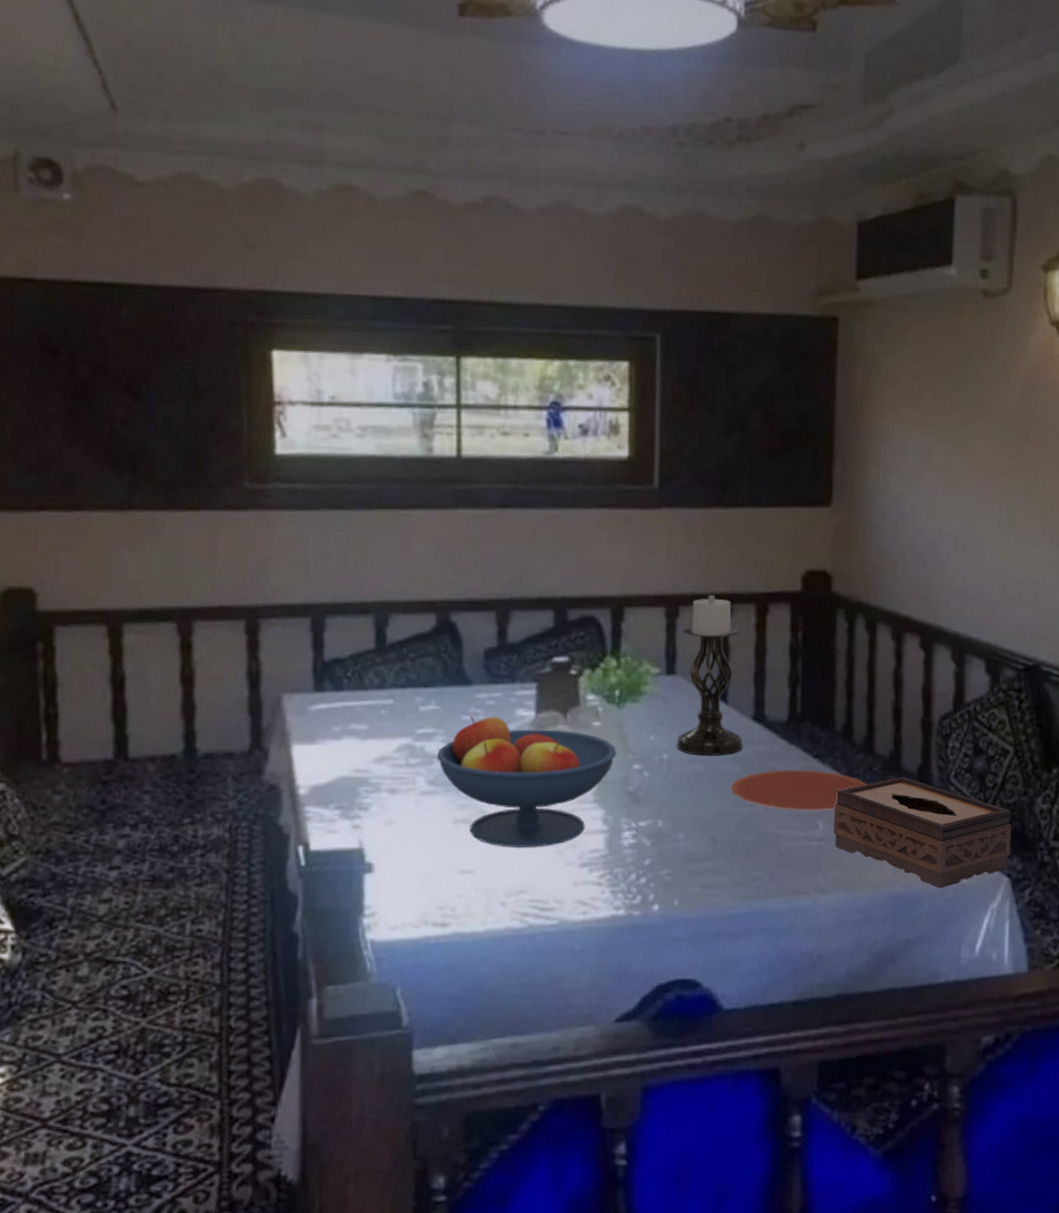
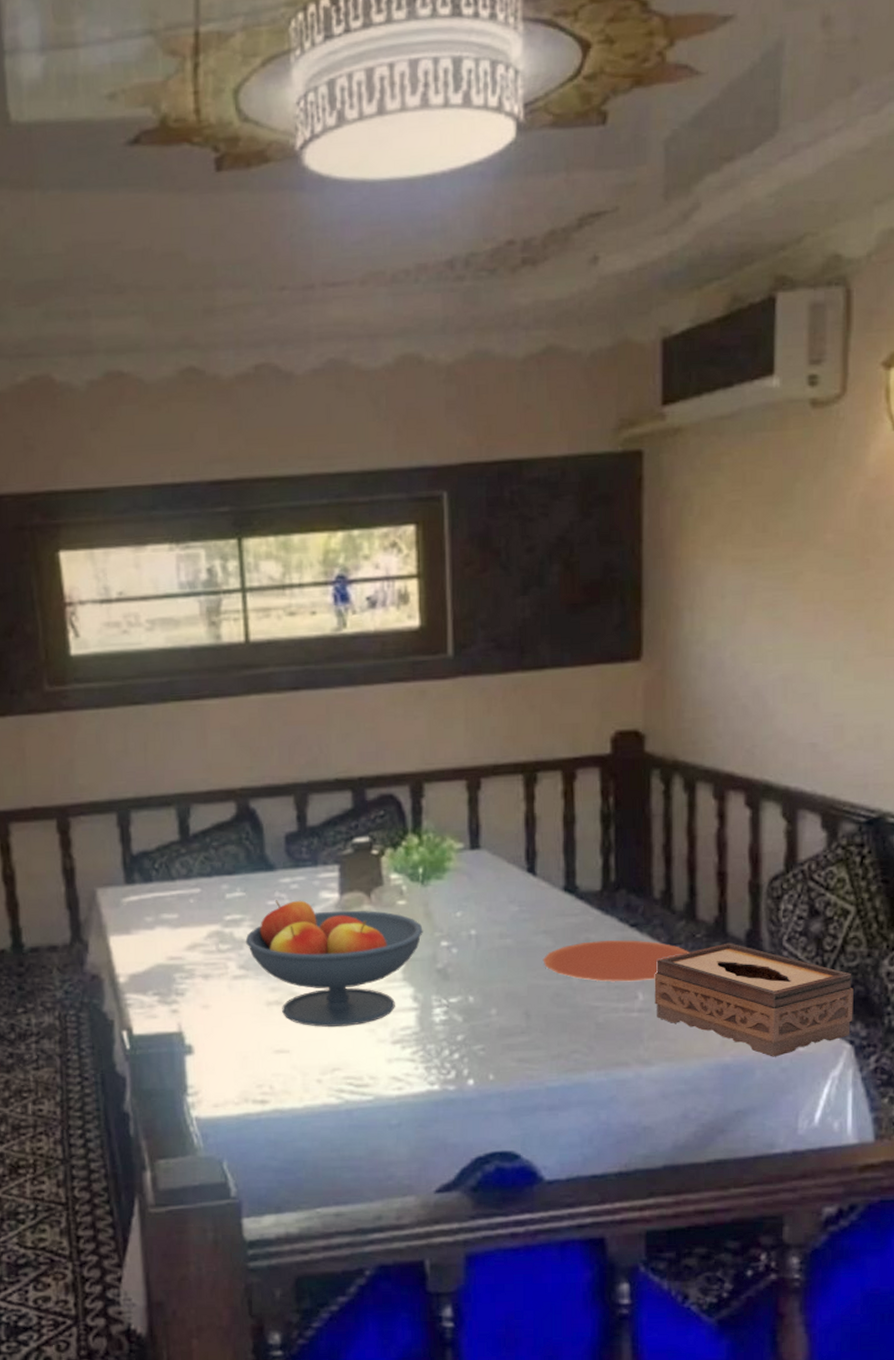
candle holder: present [677,594,743,757] -> none [484,764,554,931]

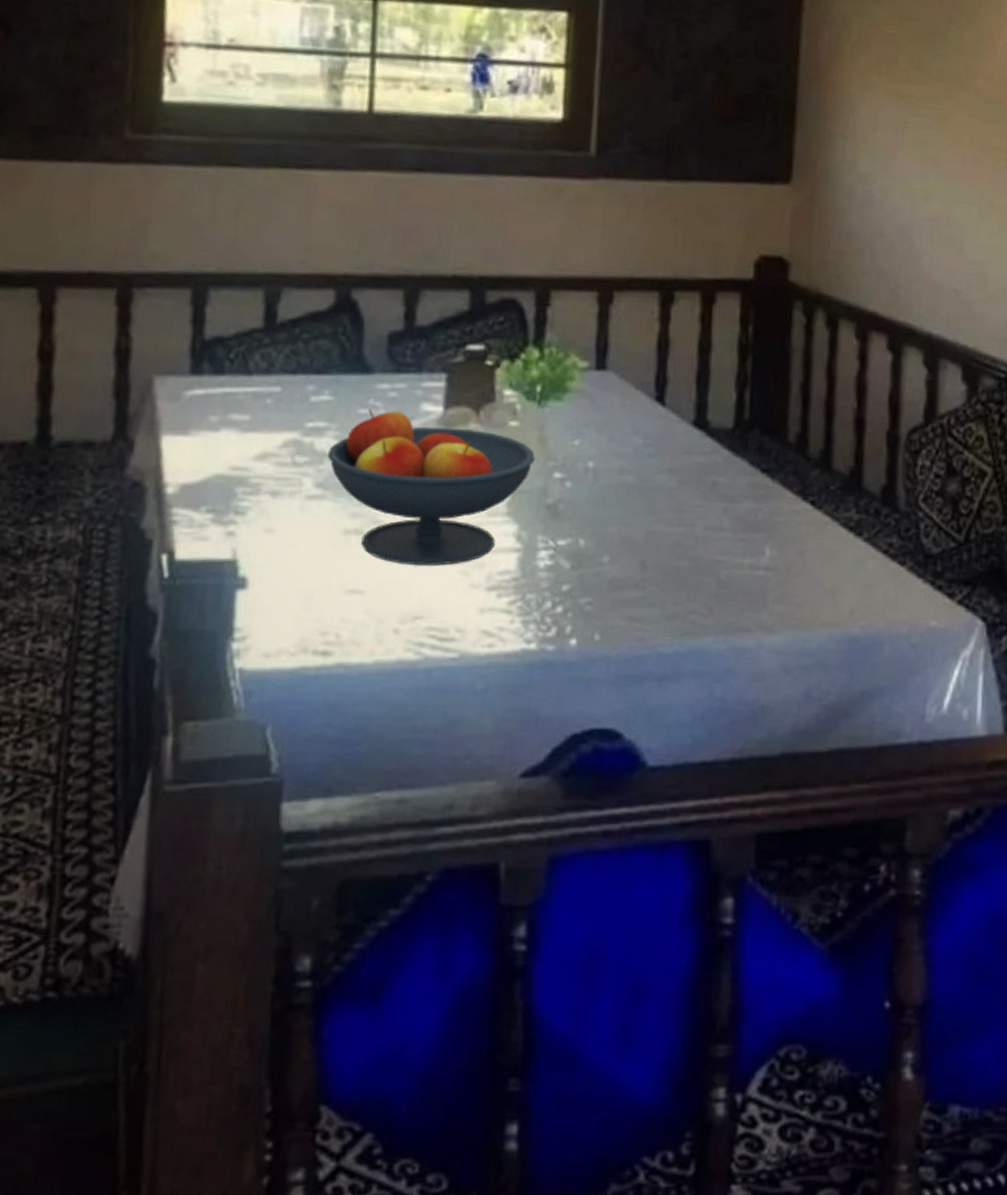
plate: present [542,940,690,982] -> none [665,485,822,535]
tissue box: present [654,943,853,1057] -> none [782,498,988,631]

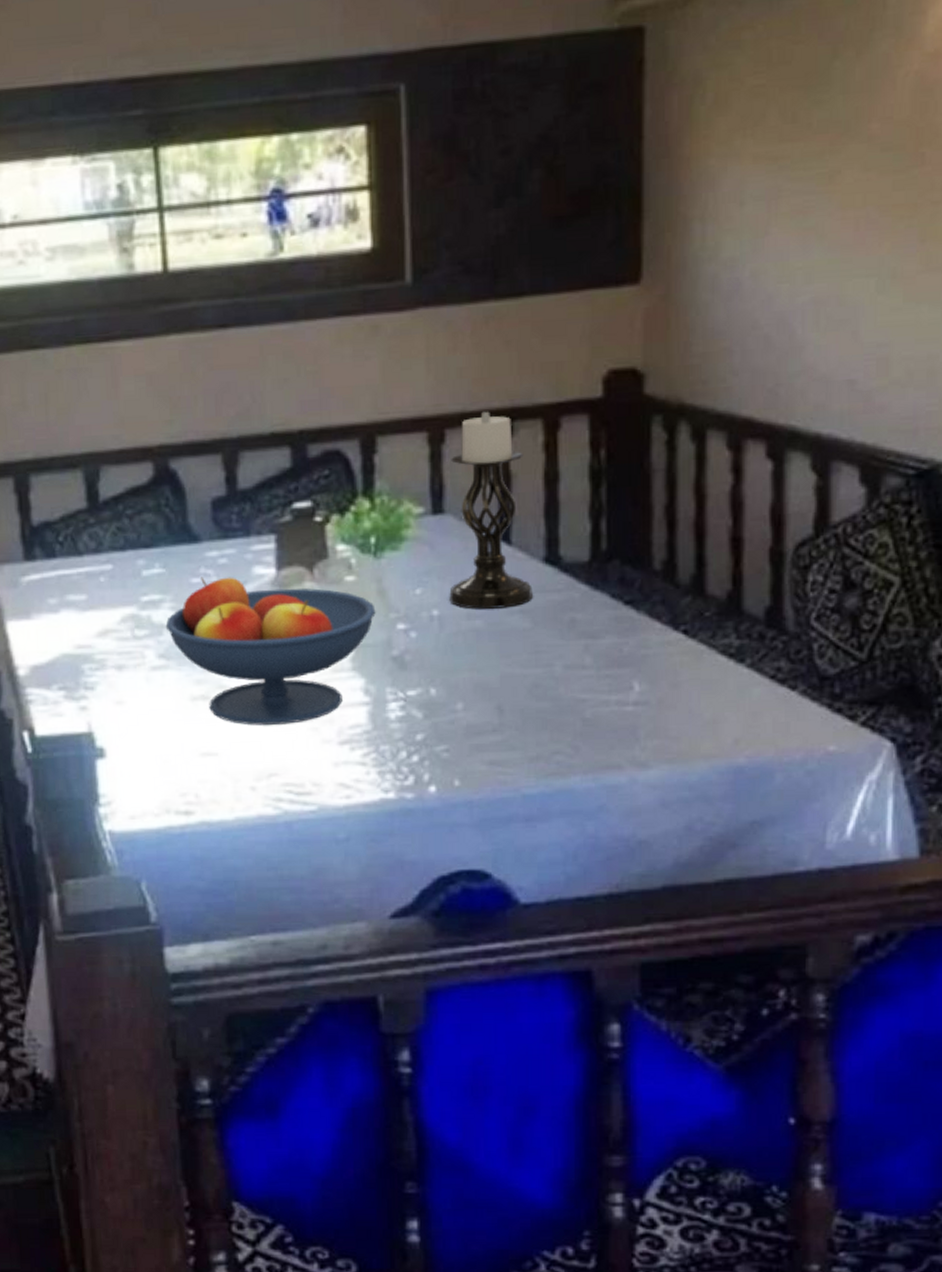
candle holder: none [604,279,682,467] -> present [449,411,533,610]

